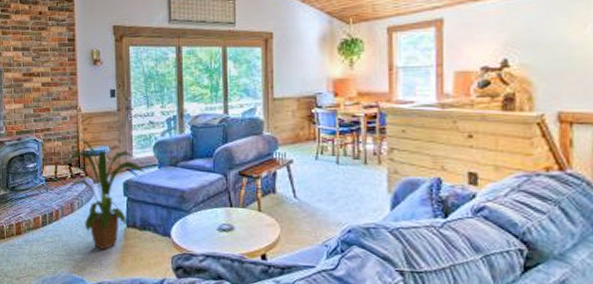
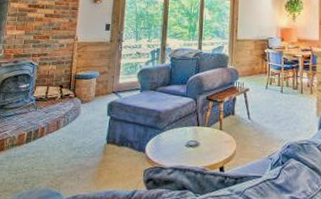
house plant: present [60,136,145,250] -> none [47,61,129,165]

